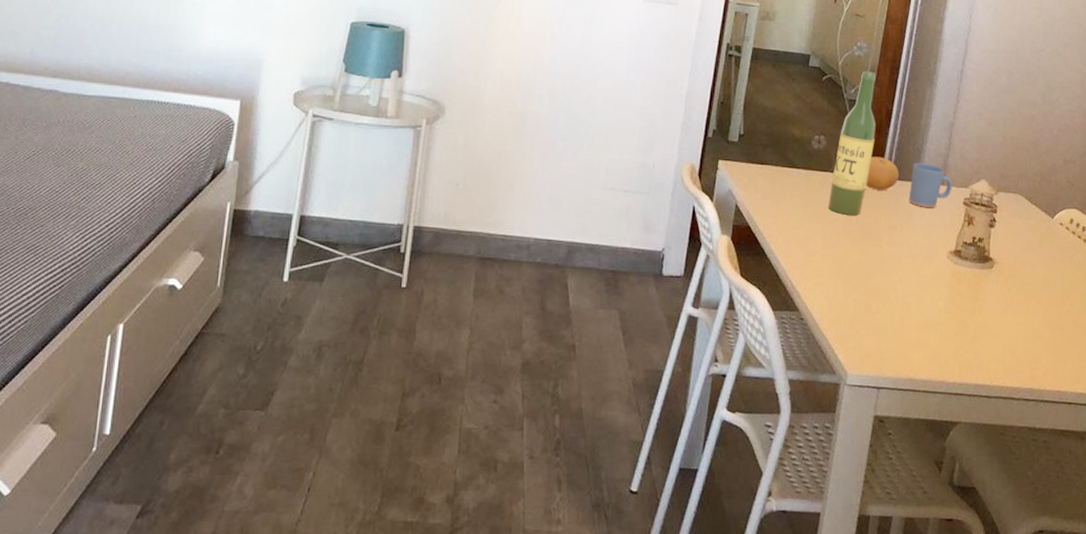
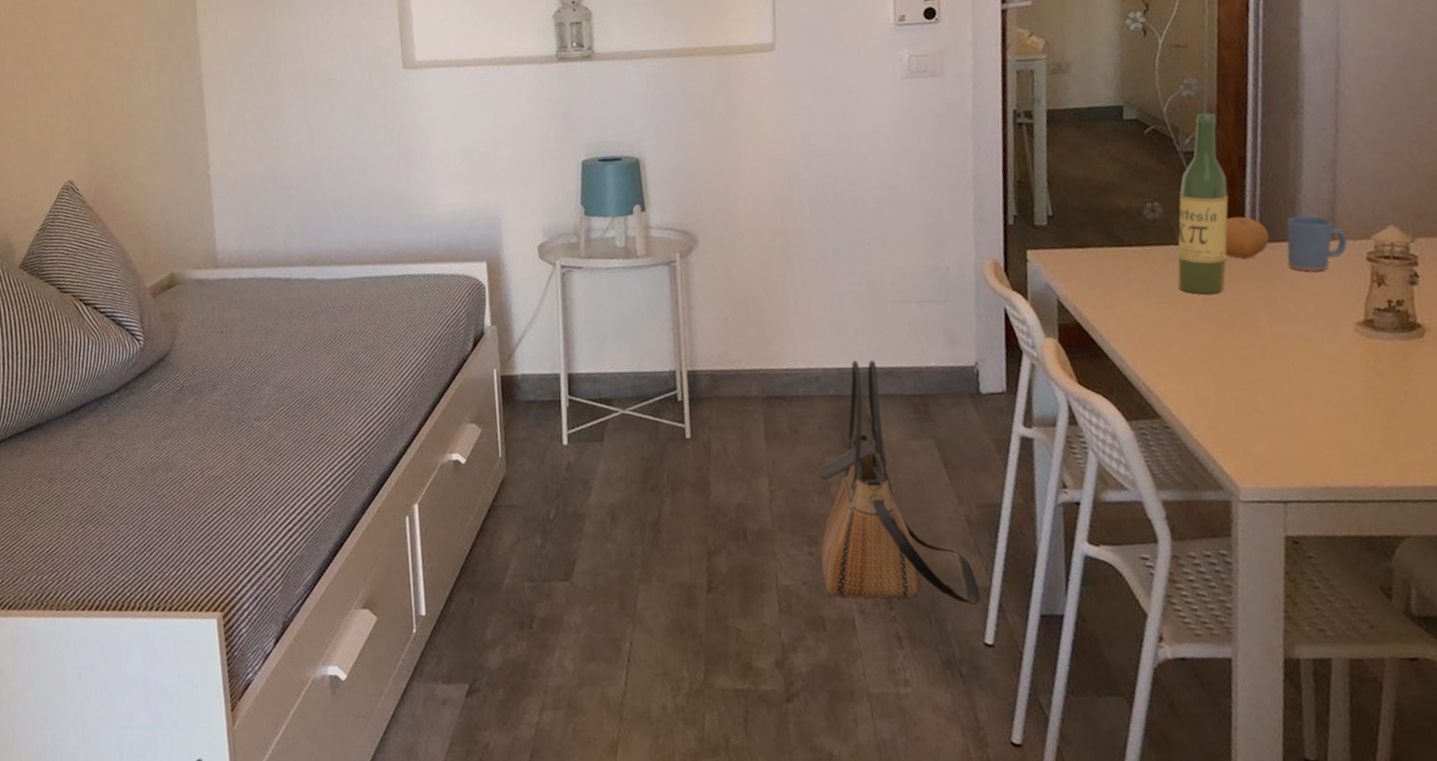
tote bag: none [502,235,634,456] -> present [818,360,981,605]

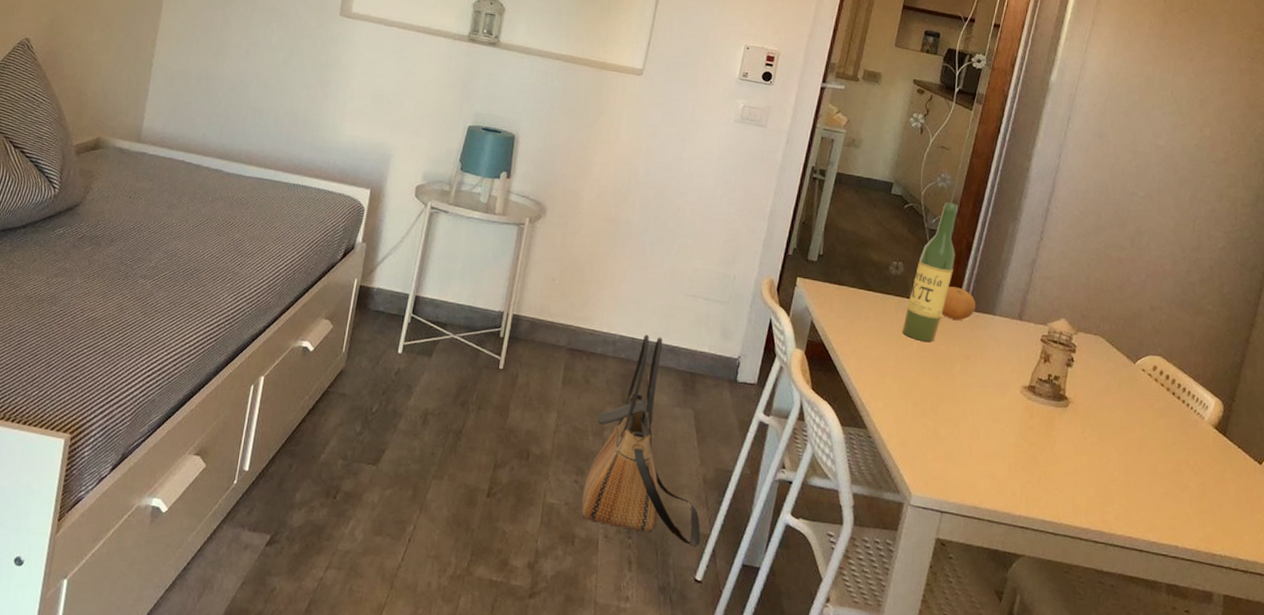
mug: present [1286,215,1348,272] -> none [984,295,1031,342]

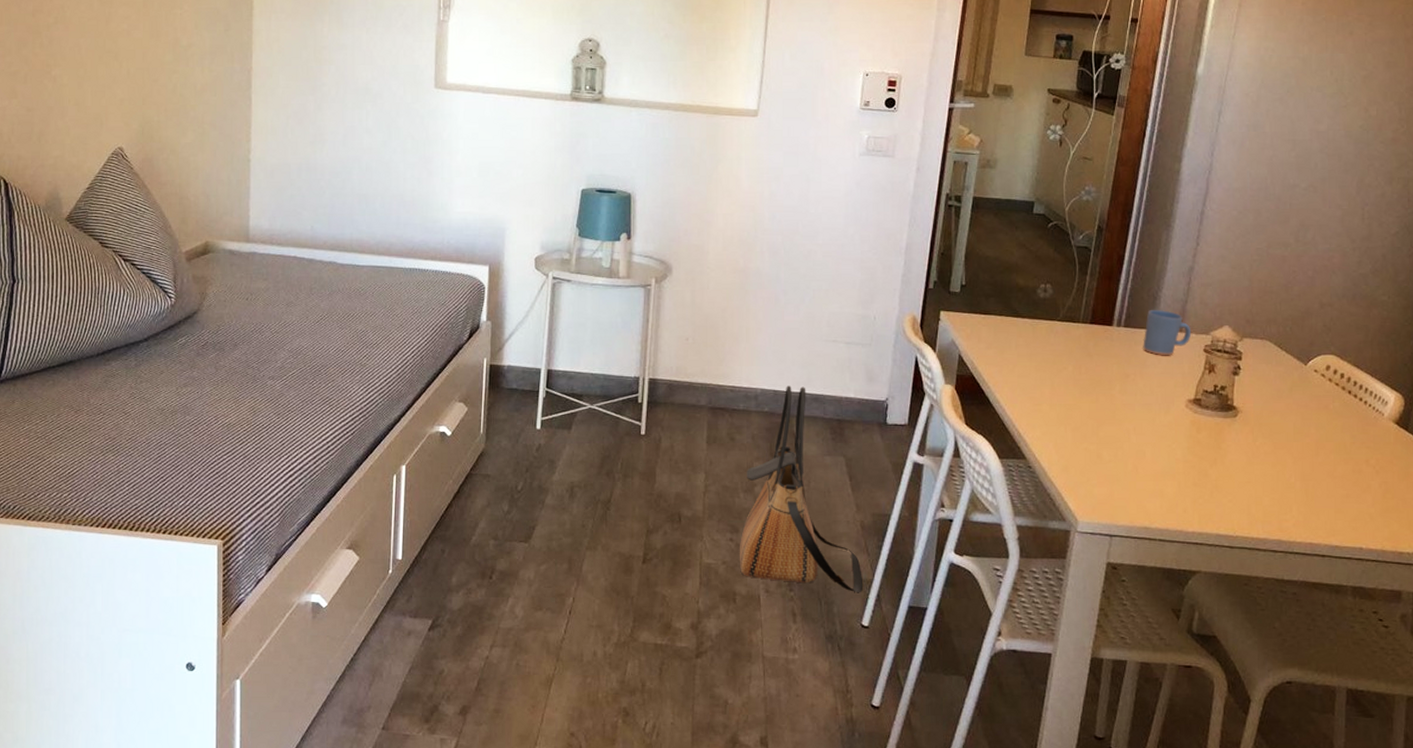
wine bottle: present [902,201,959,342] -> none [1056,215,1107,364]
fruit: present [941,286,976,320] -> none [1096,304,1133,338]
mug: none [984,295,1031,342] -> present [1143,309,1192,356]

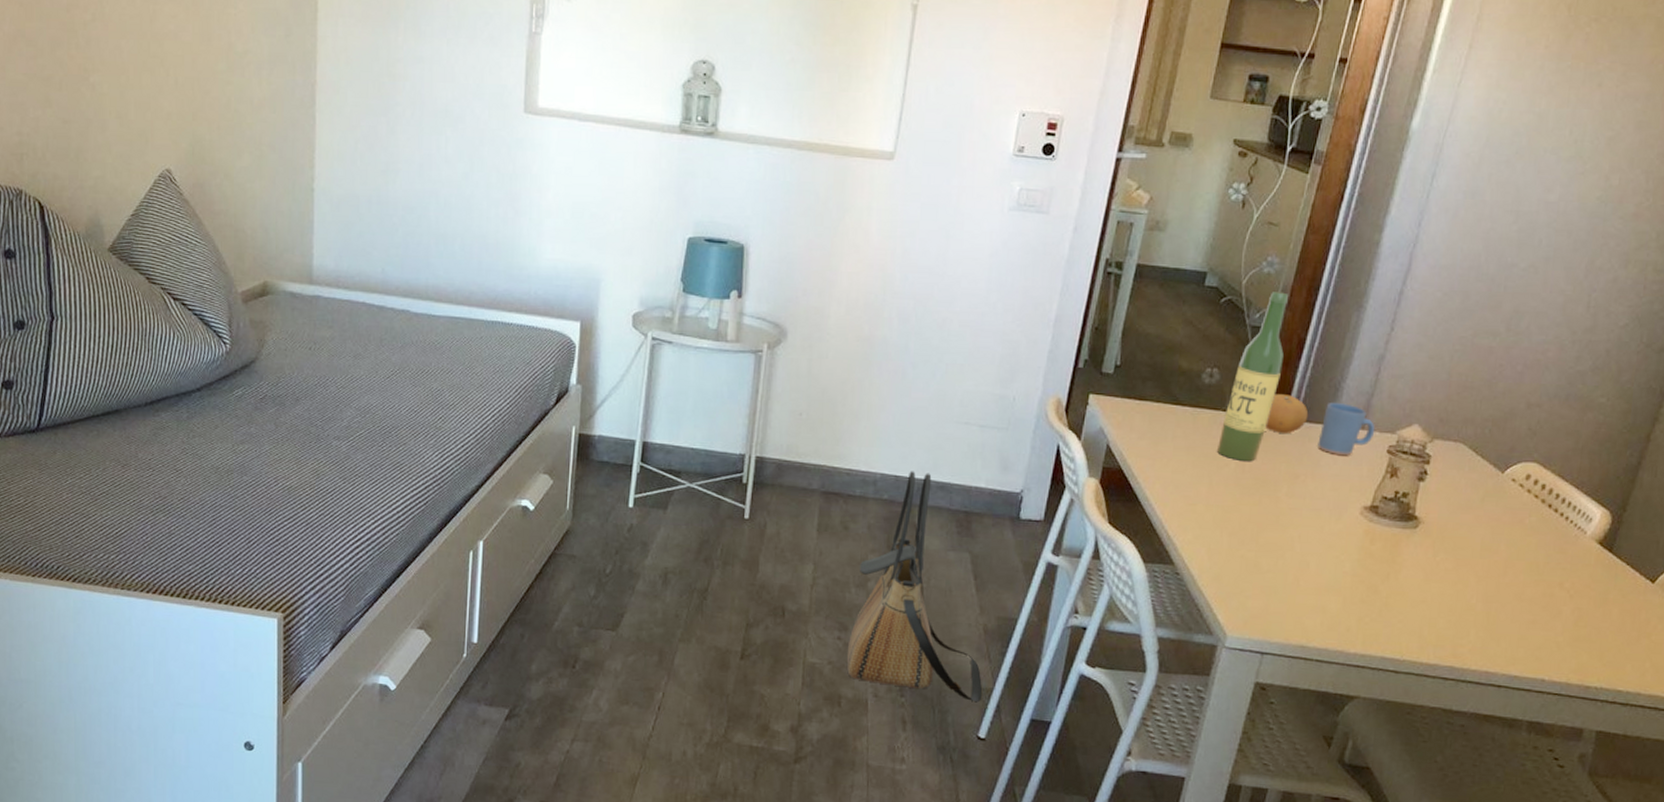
wine bottle: none [1056,215,1107,364] -> present [1217,290,1289,461]
fruit: none [1096,304,1133,338] -> present [1265,394,1309,433]

